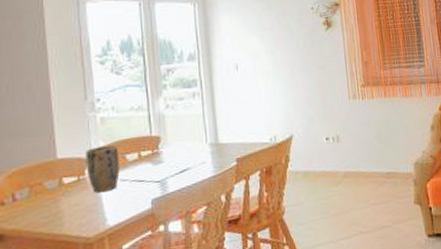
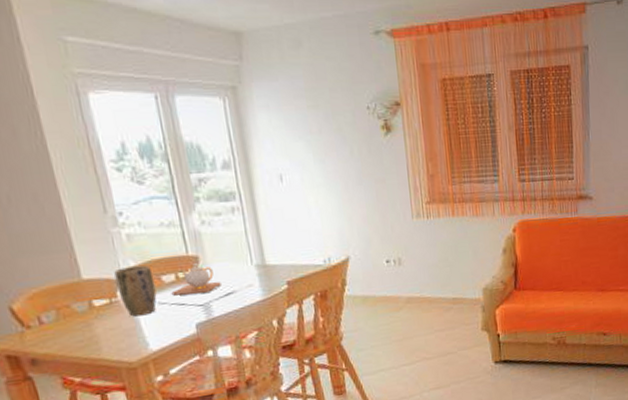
teapot: none [133,143,178,173] -> present [171,263,221,296]

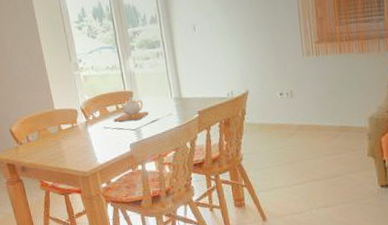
plant pot: present [114,265,157,317] -> none [75,99,103,138]

